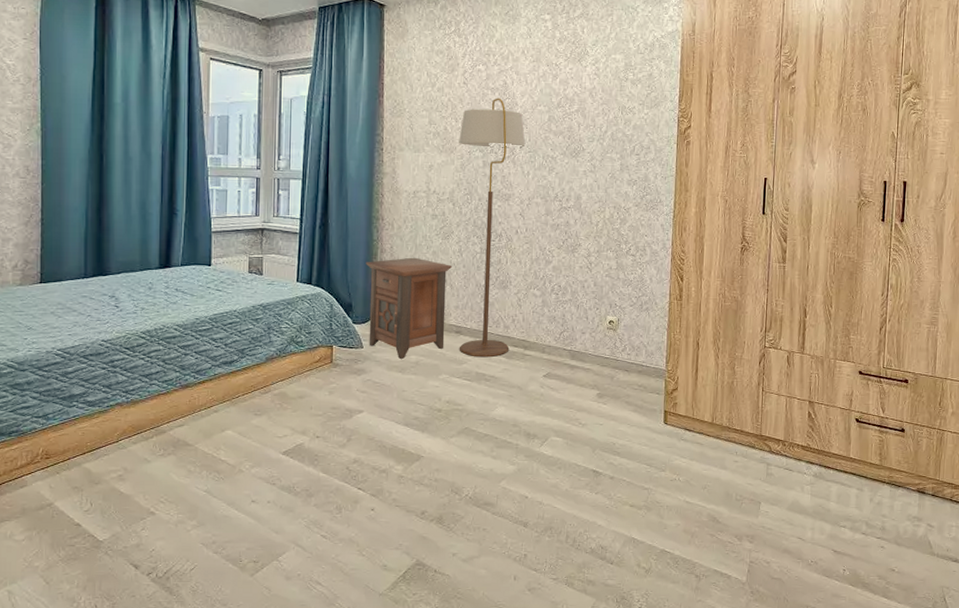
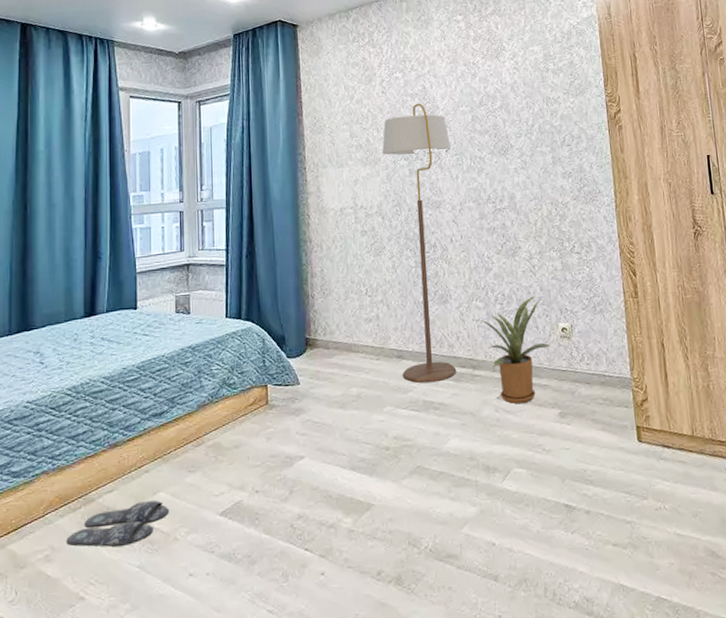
slippers: none [139,437,235,472] -> present [66,500,169,547]
nightstand: present [366,257,453,359] -> none [296,278,388,393]
house plant: none [529,290,598,383] -> present [472,296,551,404]

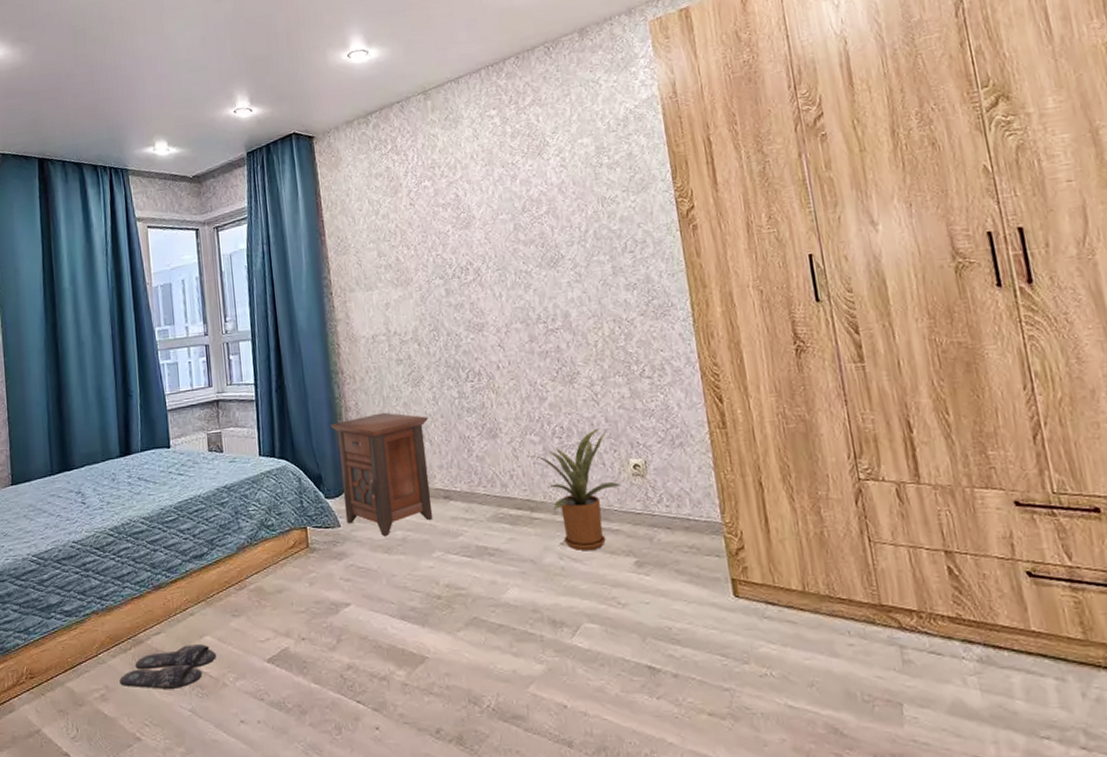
nightstand: none [296,278,388,393] -> present [330,412,433,536]
floor lamp: present [382,103,457,383] -> none [414,213,513,527]

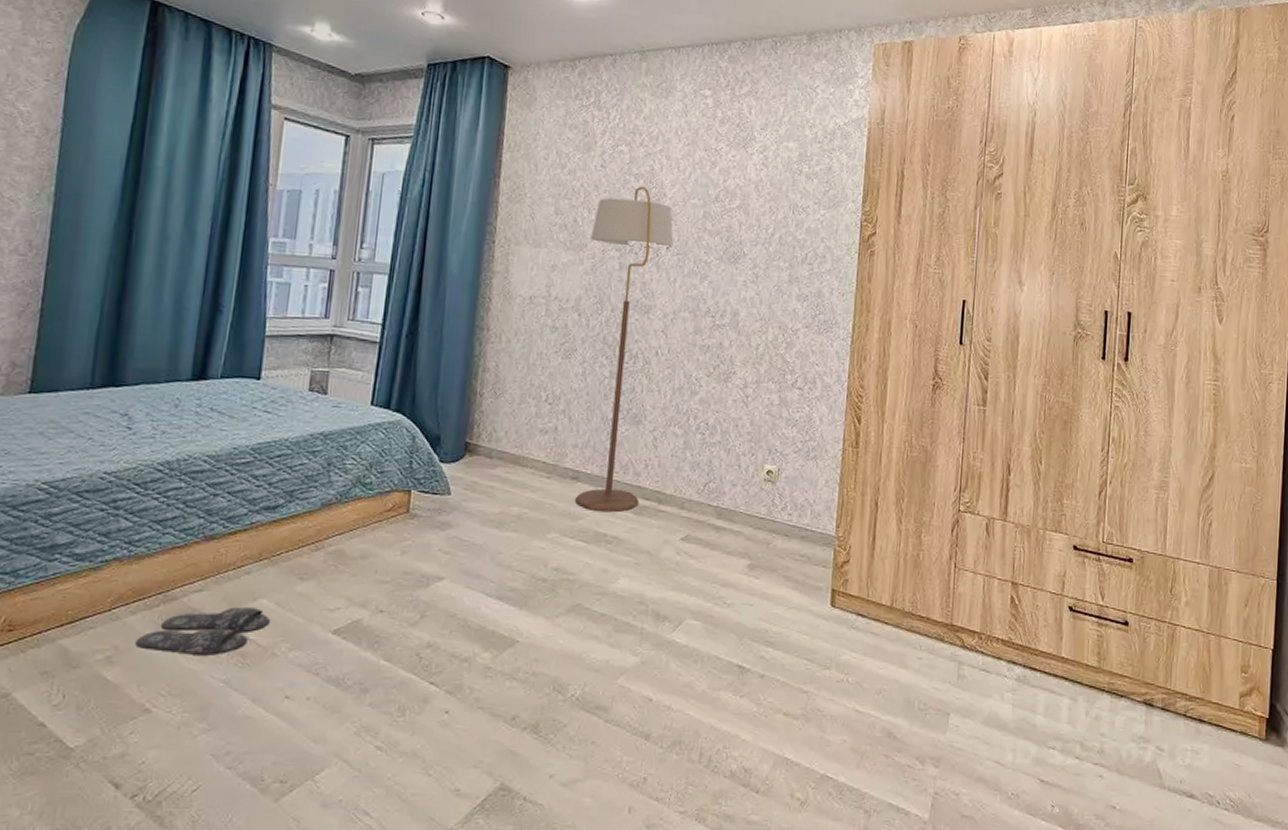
nightstand: present [330,412,433,536] -> none [458,379,573,510]
floor lamp: none [414,213,513,527] -> present [575,186,674,513]
house plant: present [527,428,622,551] -> none [667,430,752,549]

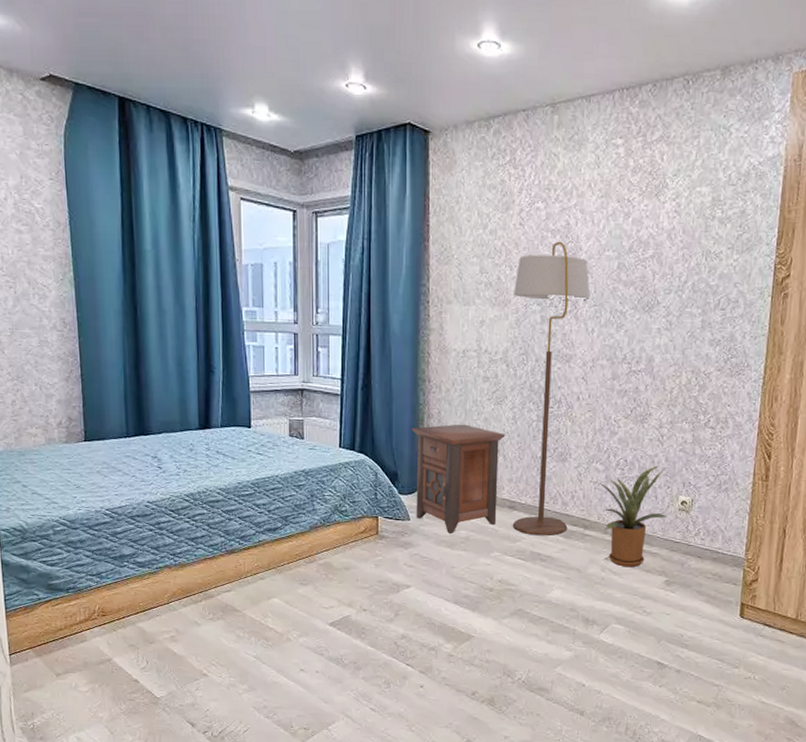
slippers: present [135,607,270,655] -> none [189,604,282,638]
nightstand: none [458,379,573,510] -> present [412,424,506,533]
house plant: none [667,430,752,549] -> present [590,465,668,568]

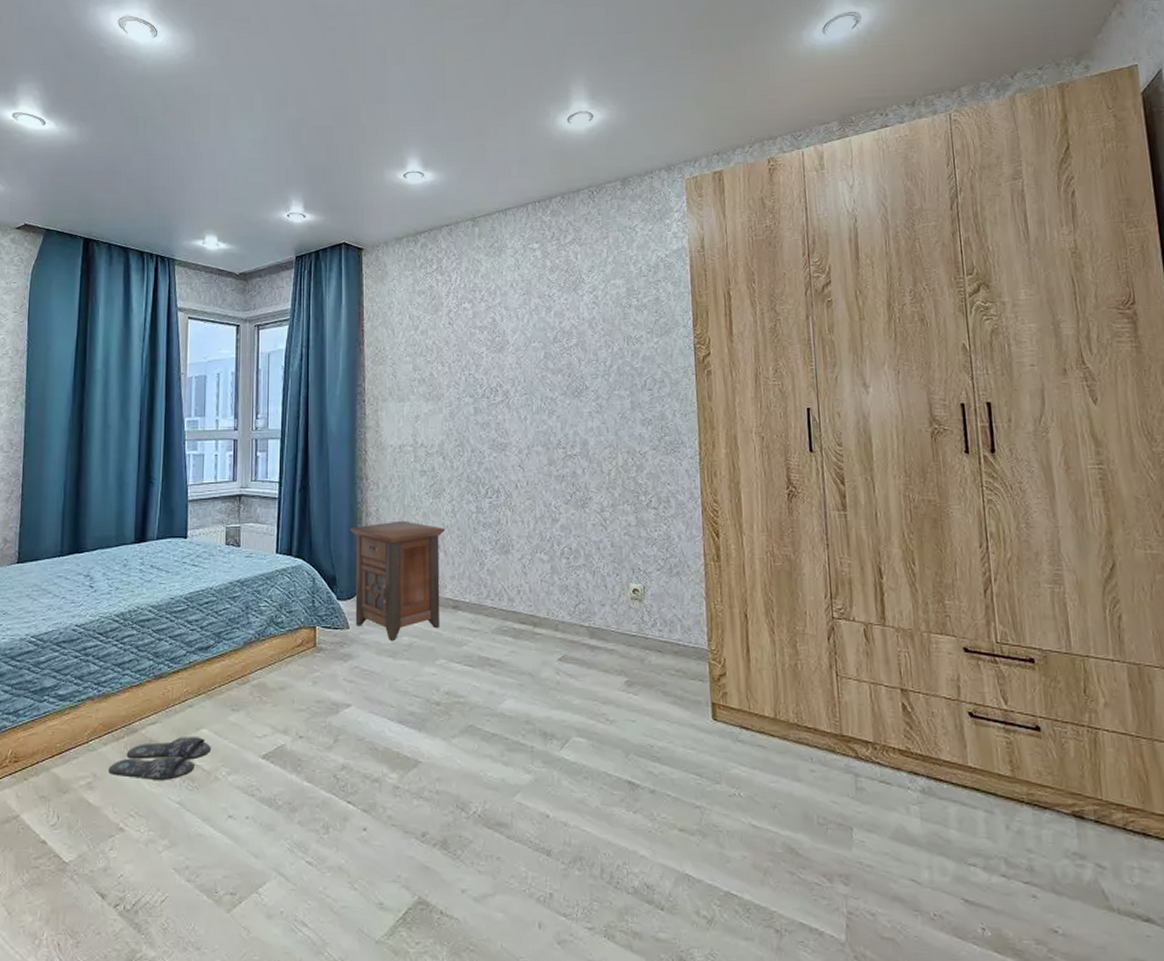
slippers: none [189,604,282,638] -> present [108,737,211,780]
floor lamp: present [513,241,591,536] -> none [446,336,521,638]
house plant: present [590,465,668,568] -> none [535,552,620,668]

